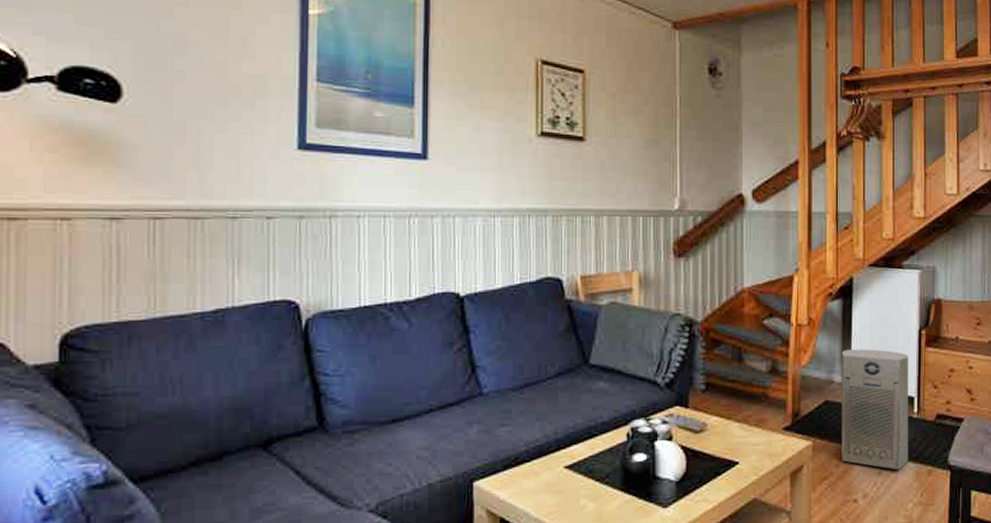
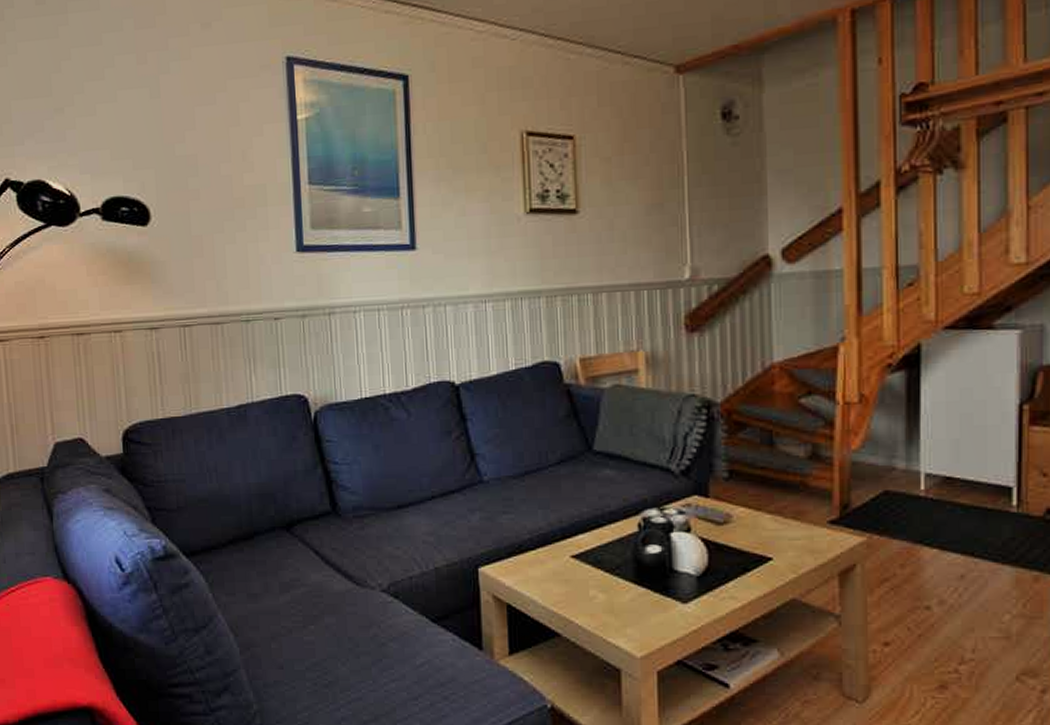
air purifier: present [842,349,908,471] -> none [907,429,1003,575]

